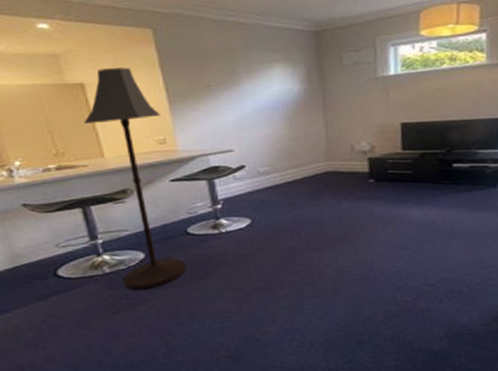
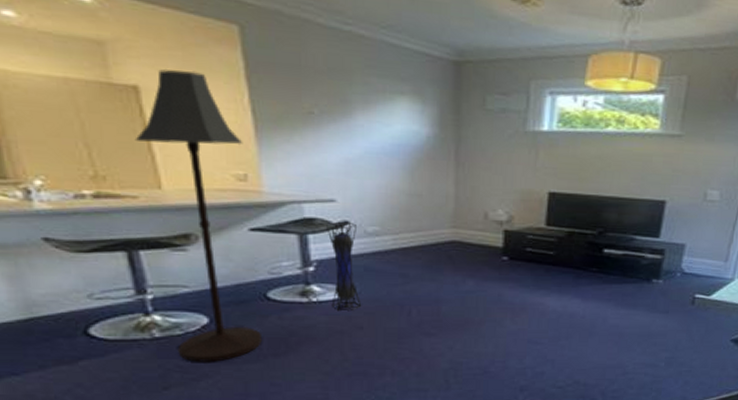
lantern: none [228,166,261,238] -> present [326,222,362,312]

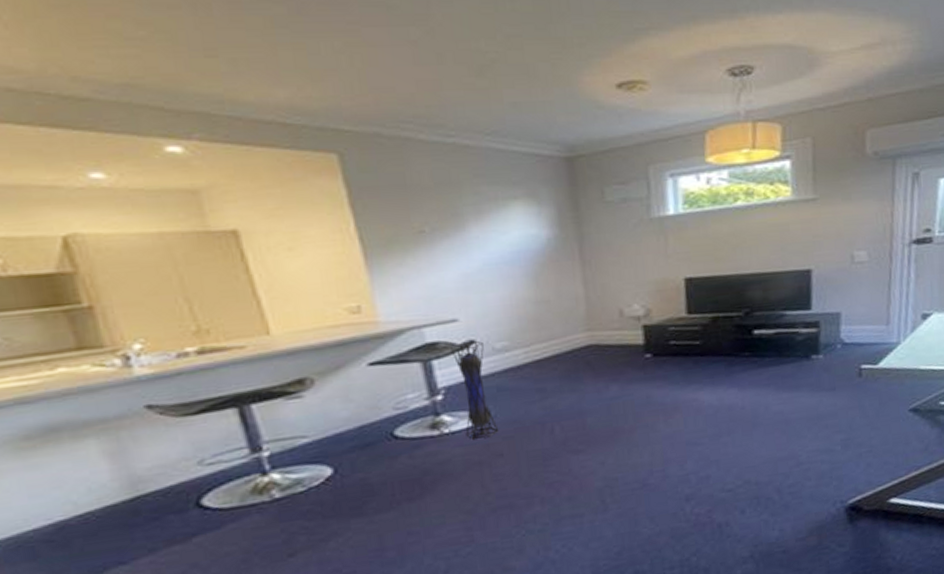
floor lamp: present [134,69,263,362] -> none [237,206,394,521]

